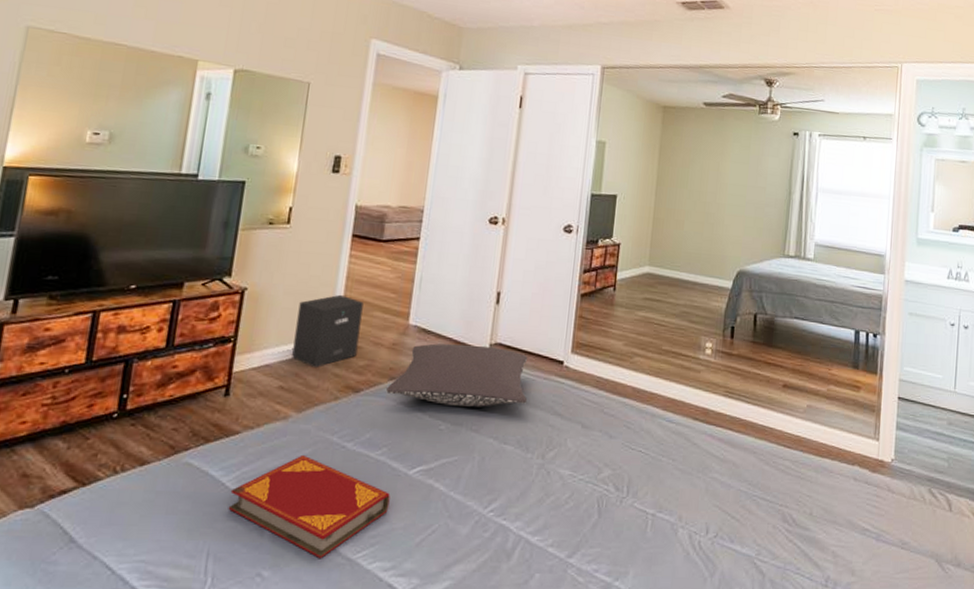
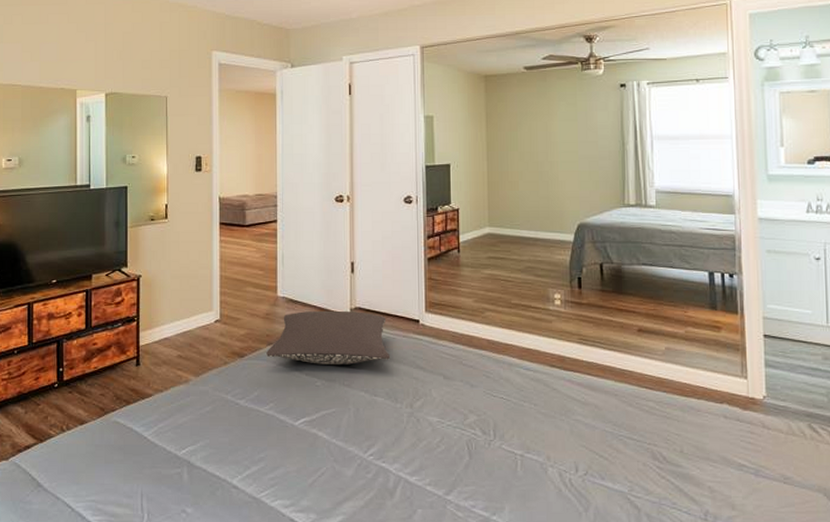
hardback book: present [228,454,390,558] -> none [152,411,282,497]
speaker: present [292,294,364,369] -> none [185,275,237,339]

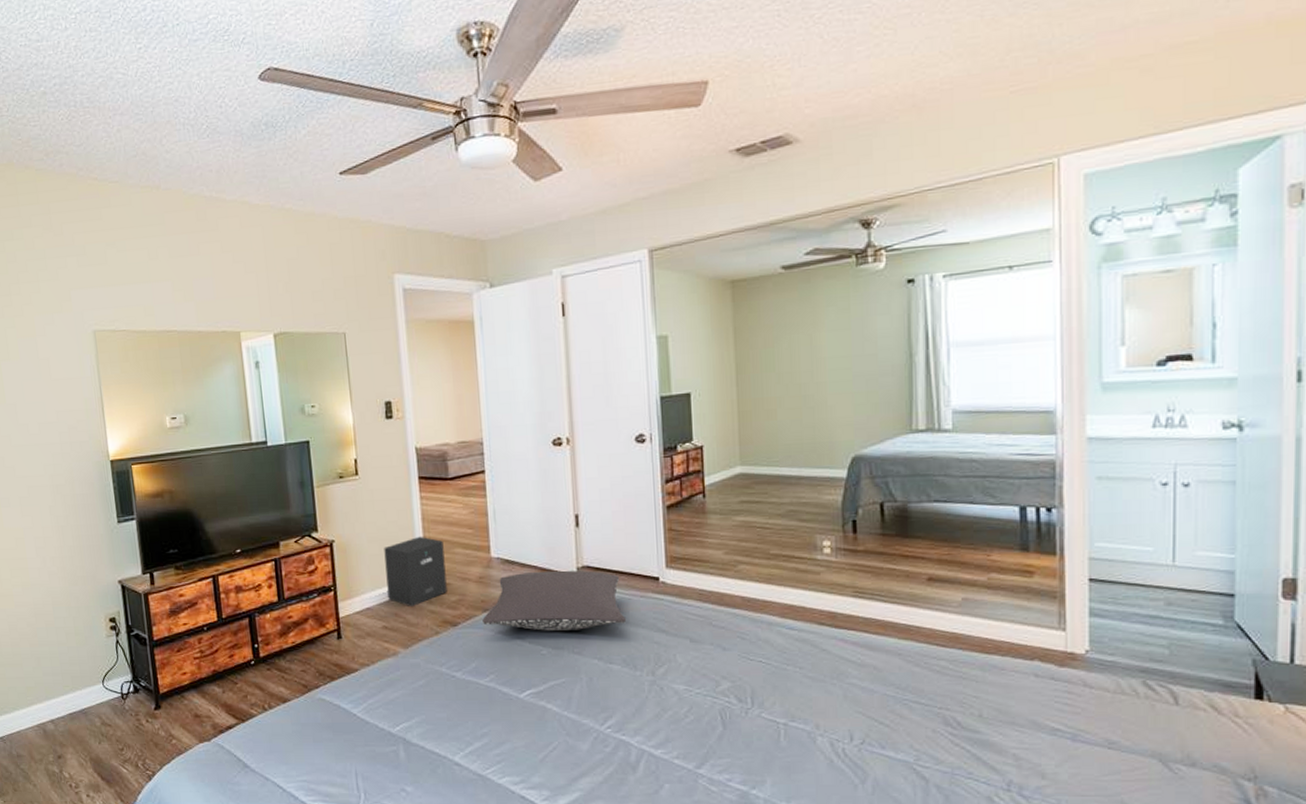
speaker: none [185,275,237,339] -> present [384,536,447,608]

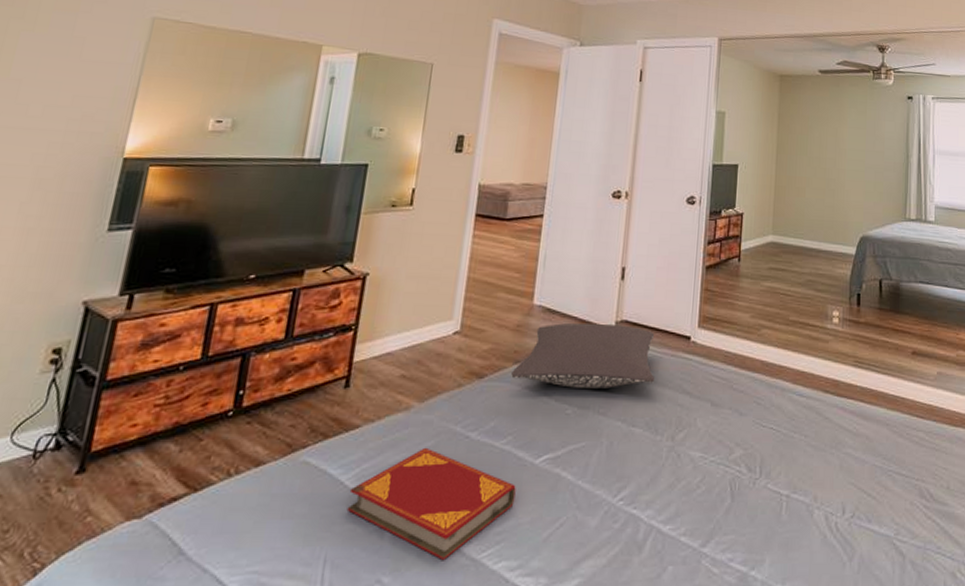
hardback book: none [362,685,507,775] -> present [346,447,516,560]
speaker: present [384,536,447,608] -> none [414,276,487,355]

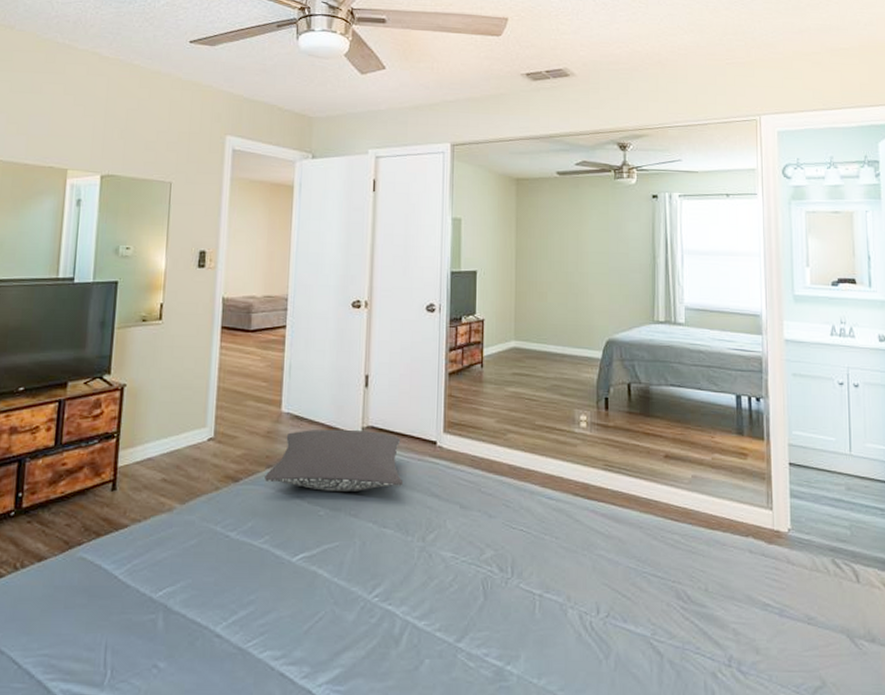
hardback book: present [346,447,516,560] -> none [122,545,276,648]

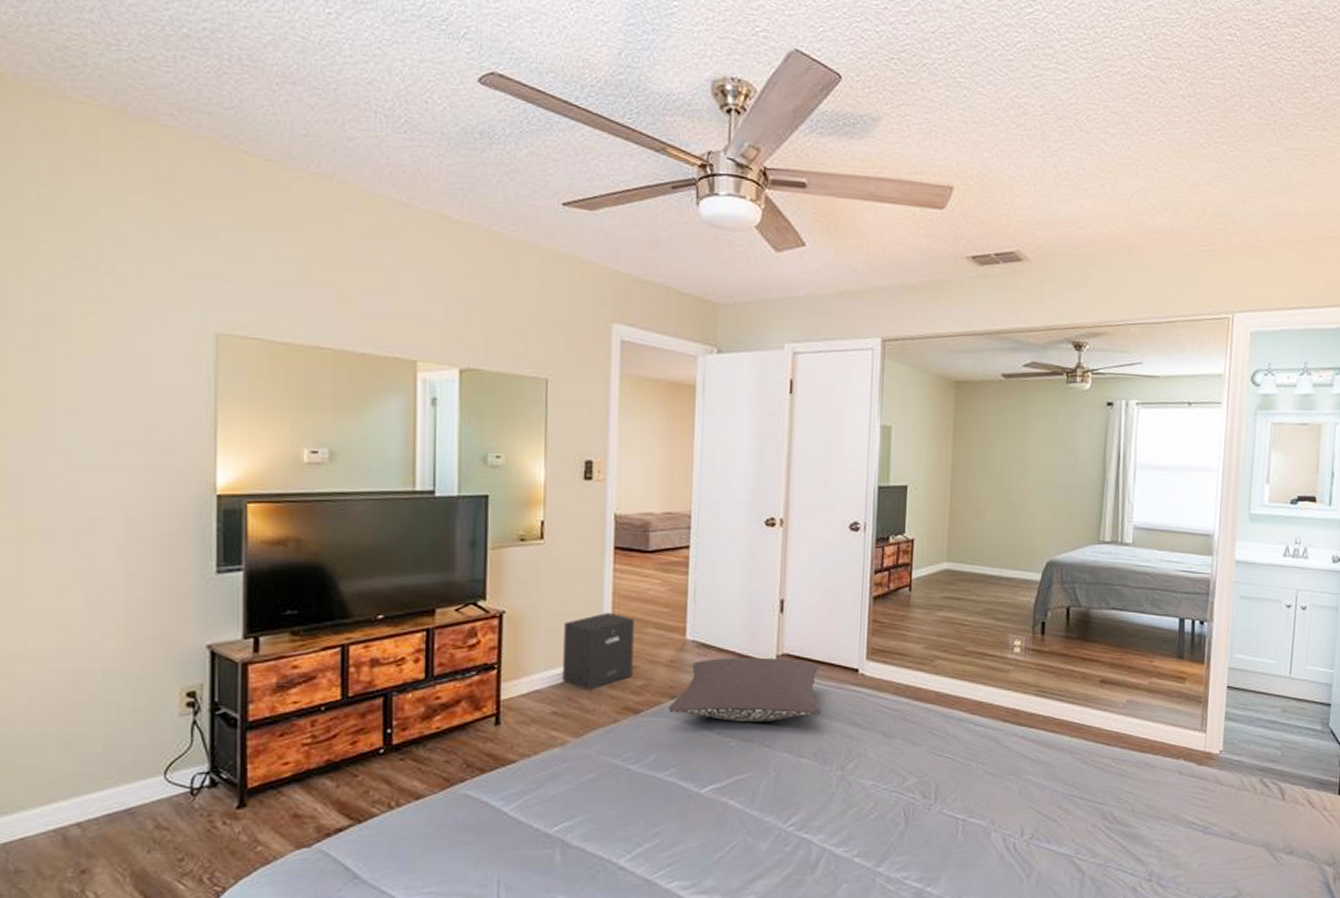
speaker: none [172,386,237,460] -> present [562,612,634,692]

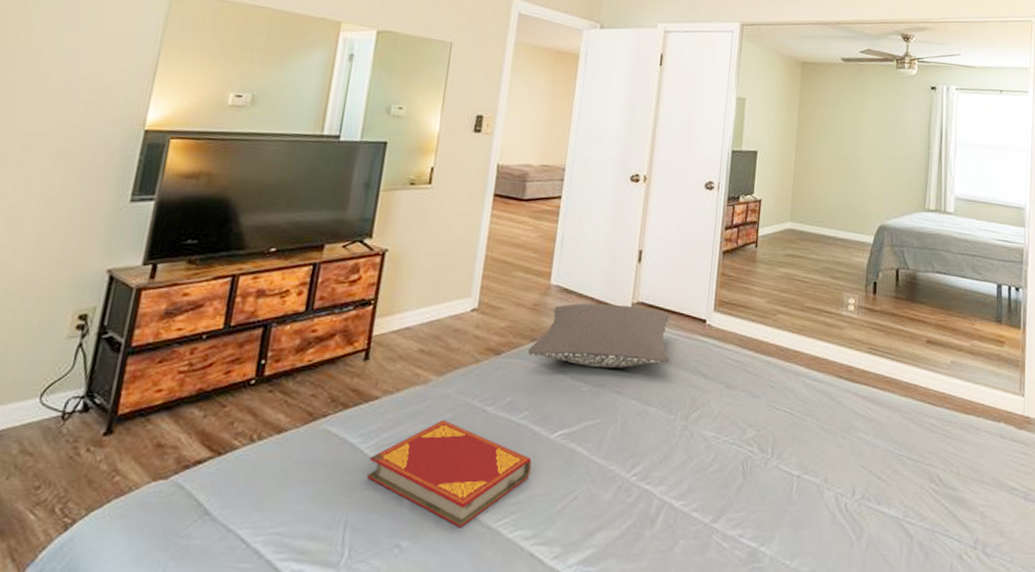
hardback book: none [514,779,683,880] -> present [366,419,532,527]
speaker: present [562,612,634,692] -> none [432,254,505,331]

